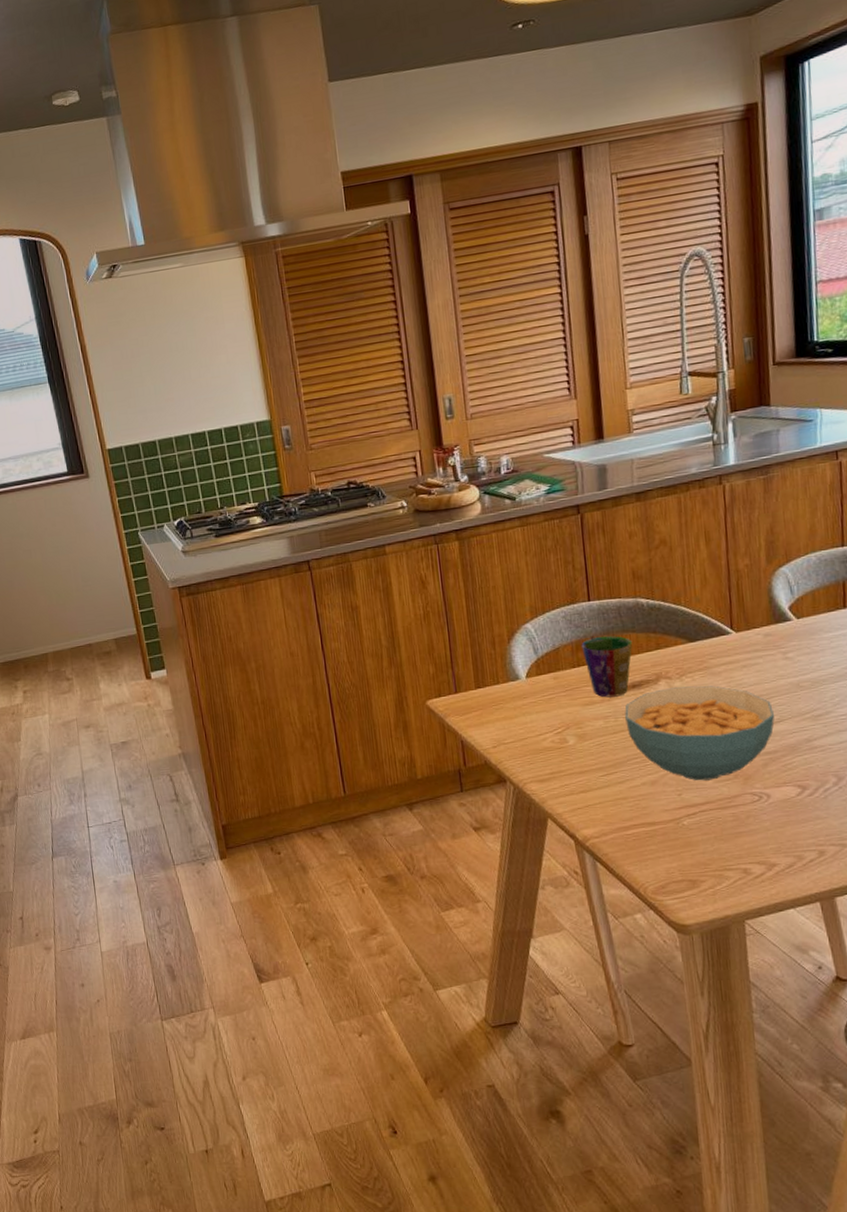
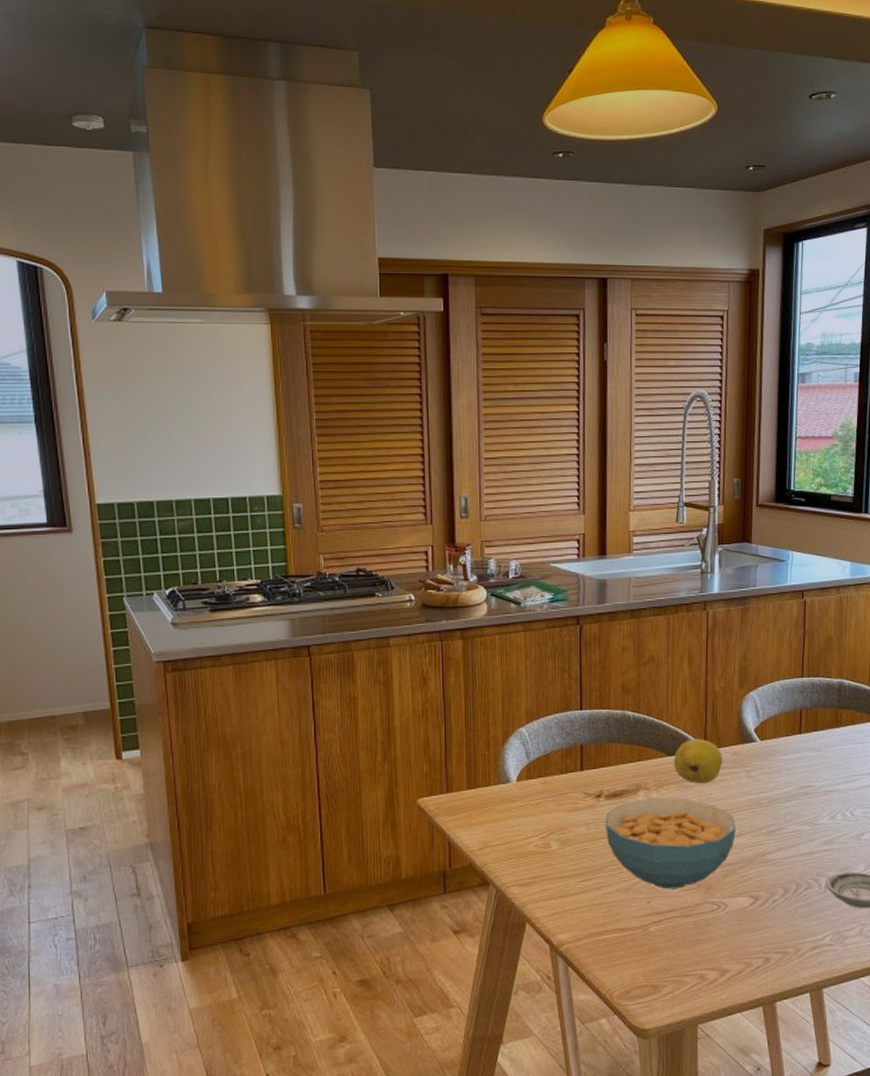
cup: present [581,635,633,698] -> none [571,744,618,805]
fruit: none [696,621,754,669] -> present [673,738,723,784]

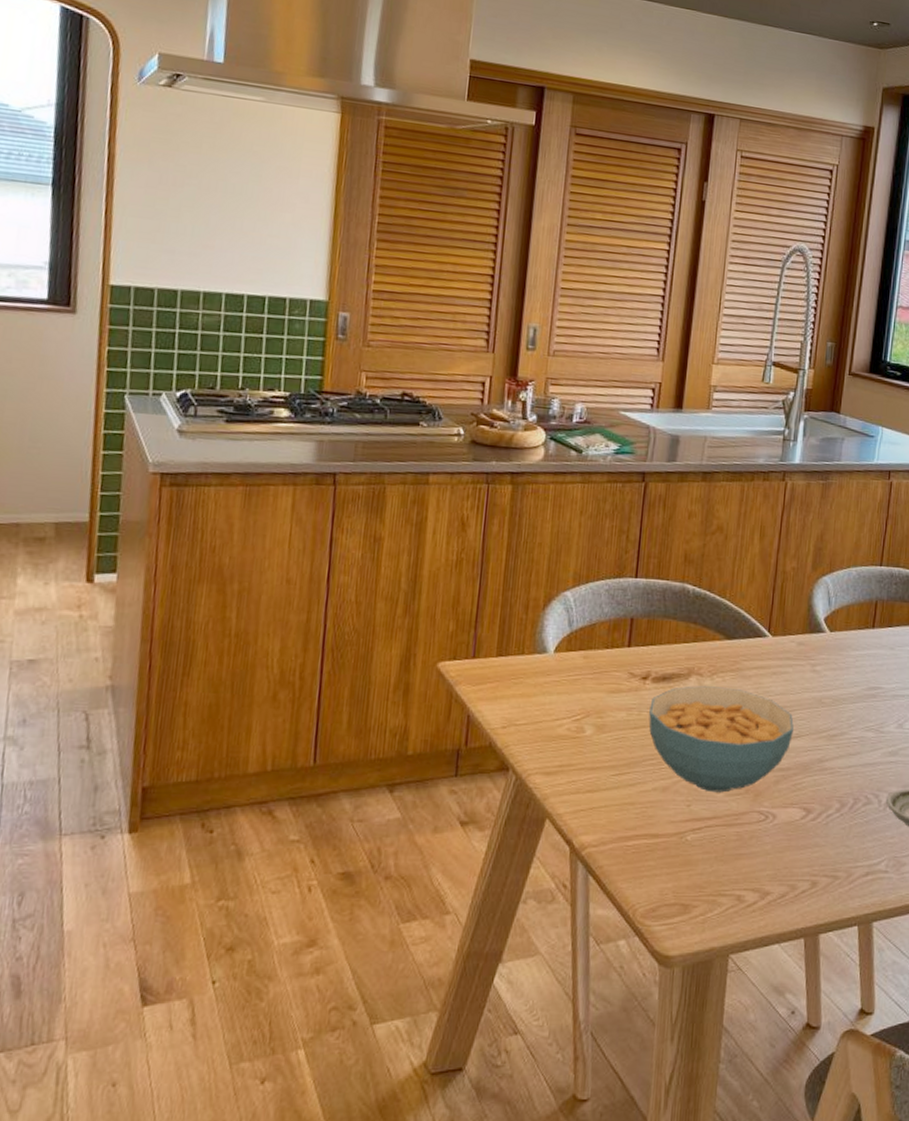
fruit: present [673,738,723,784] -> none [732,622,787,675]

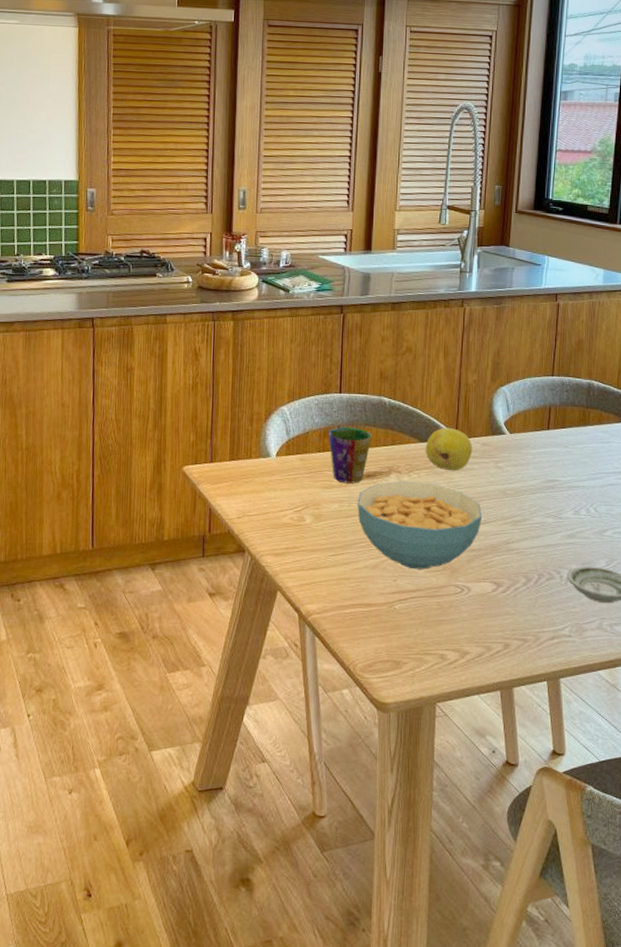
cup: none [619,618,672,688] -> present [328,426,373,484]
fruit: none [732,622,787,675] -> present [425,427,473,471]

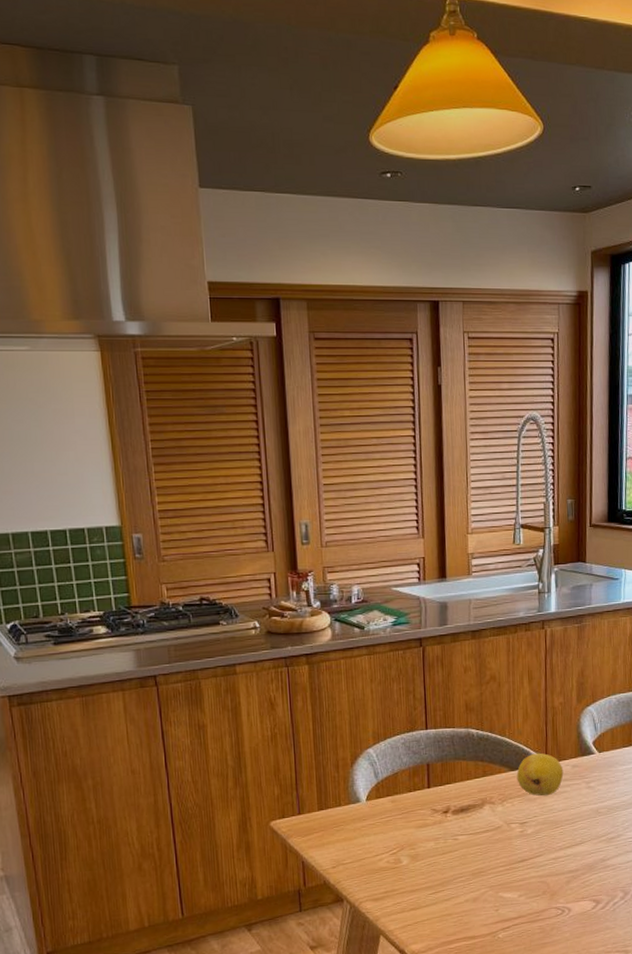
cup: present [328,426,373,484] -> none [418,762,463,821]
cereal bowl: present [357,480,482,570] -> none [453,811,577,897]

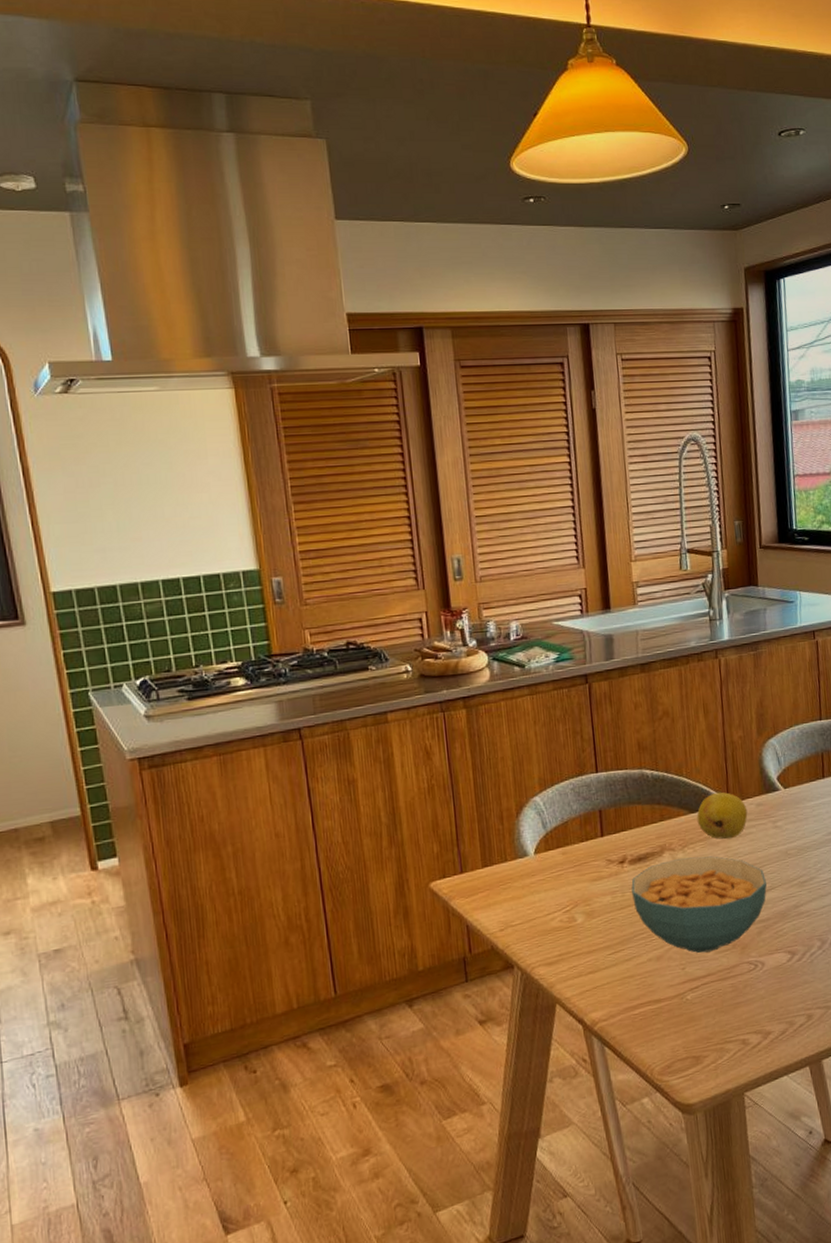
cereal bowl: none [453,811,577,897] -> present [631,856,767,953]

